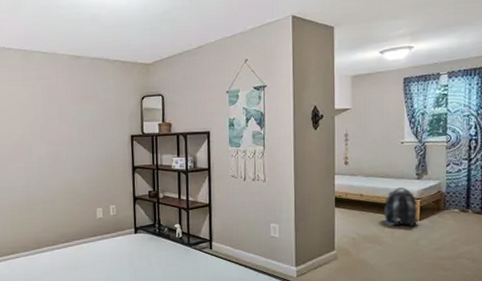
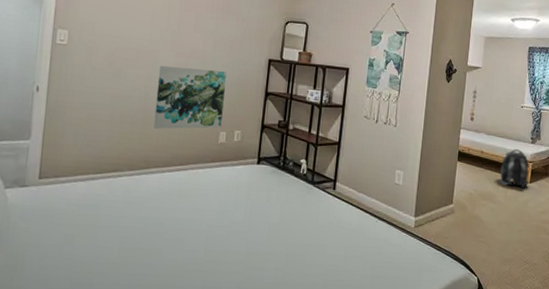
wall art: none [34,152,97,213] -> present [153,65,227,129]

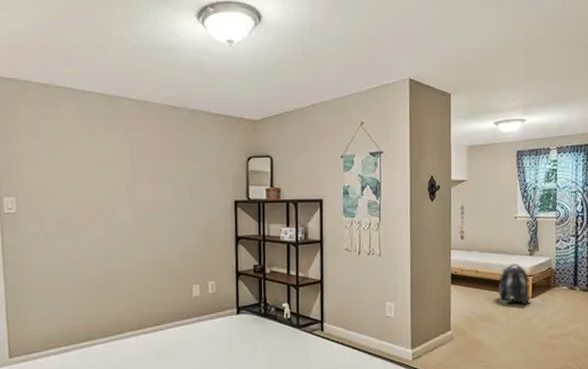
wall art: present [153,65,227,129] -> none [118,219,193,290]

